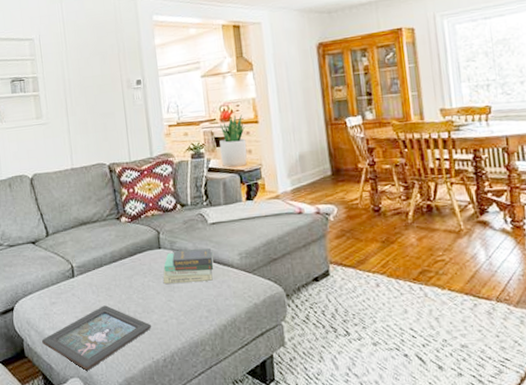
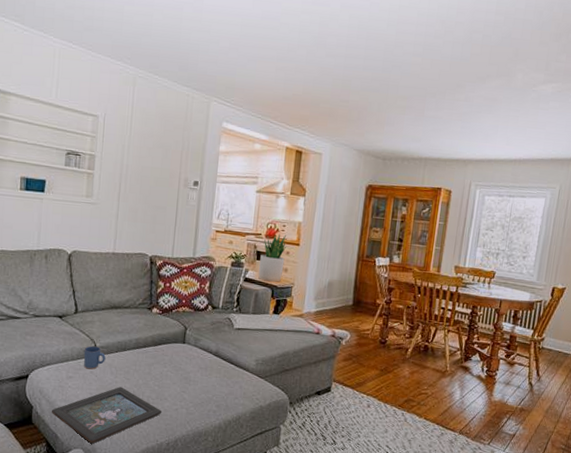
mug: none [62,266,85,292] -> present [83,346,106,370]
books: present [163,248,214,284] -> none [182,348,233,380]

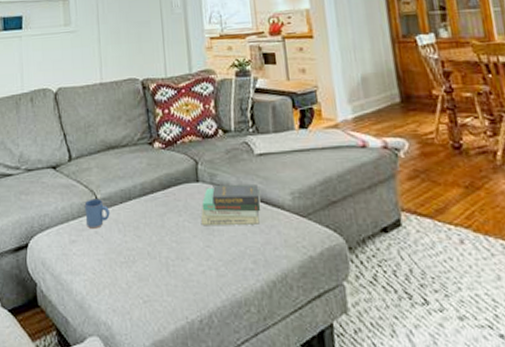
decorative tray: present [51,387,162,444] -> none [57,248,187,328]
books: none [182,348,233,380] -> present [201,185,261,225]
planter: present [258,233,287,283] -> none [267,27,301,90]

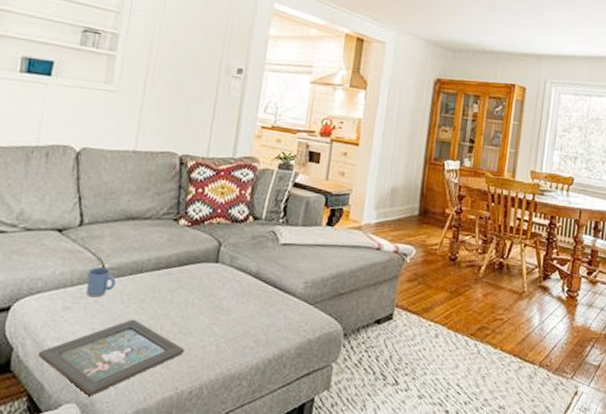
decorative tray: none [57,248,187,328] -> present [37,319,185,396]
books: present [201,185,261,225] -> none [212,268,277,308]

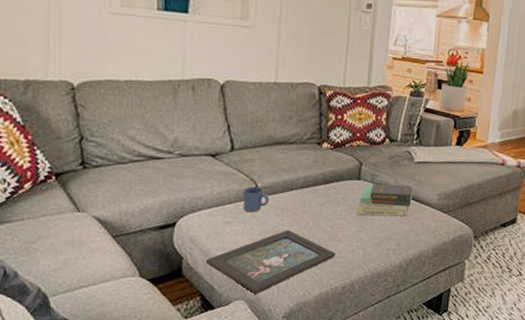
books: none [212,268,277,308] -> present [357,184,414,216]
planter: none [310,131,345,189] -> present [440,61,470,113]

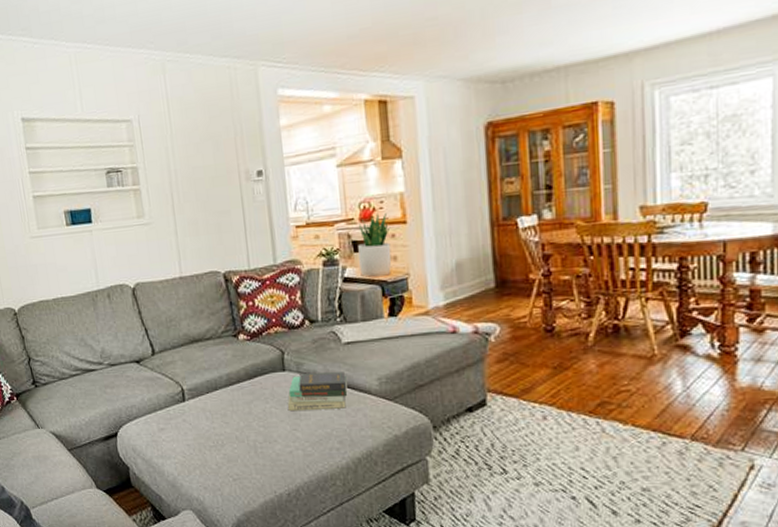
decorative tray: present [205,230,336,294] -> none [149,433,275,503]
mug: present [243,186,269,213] -> none [170,389,197,417]

